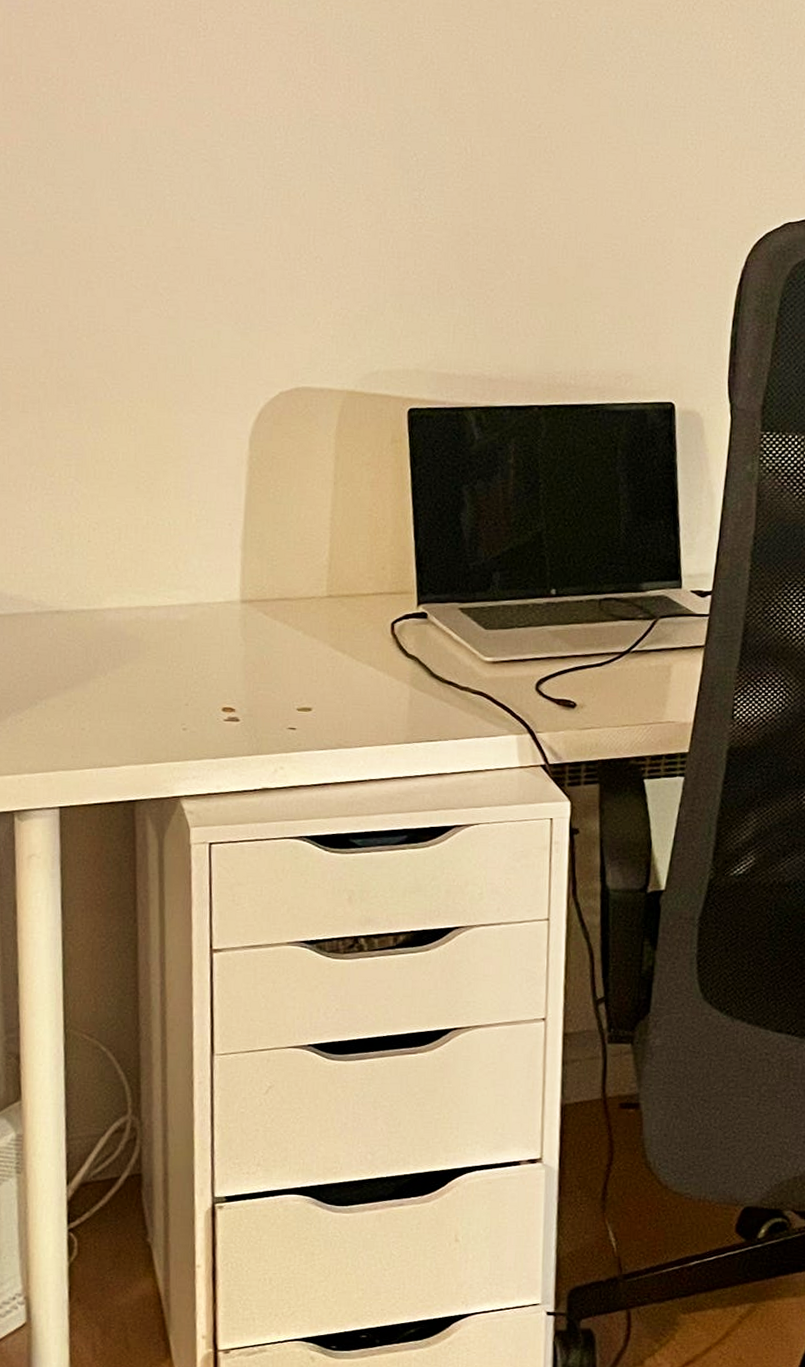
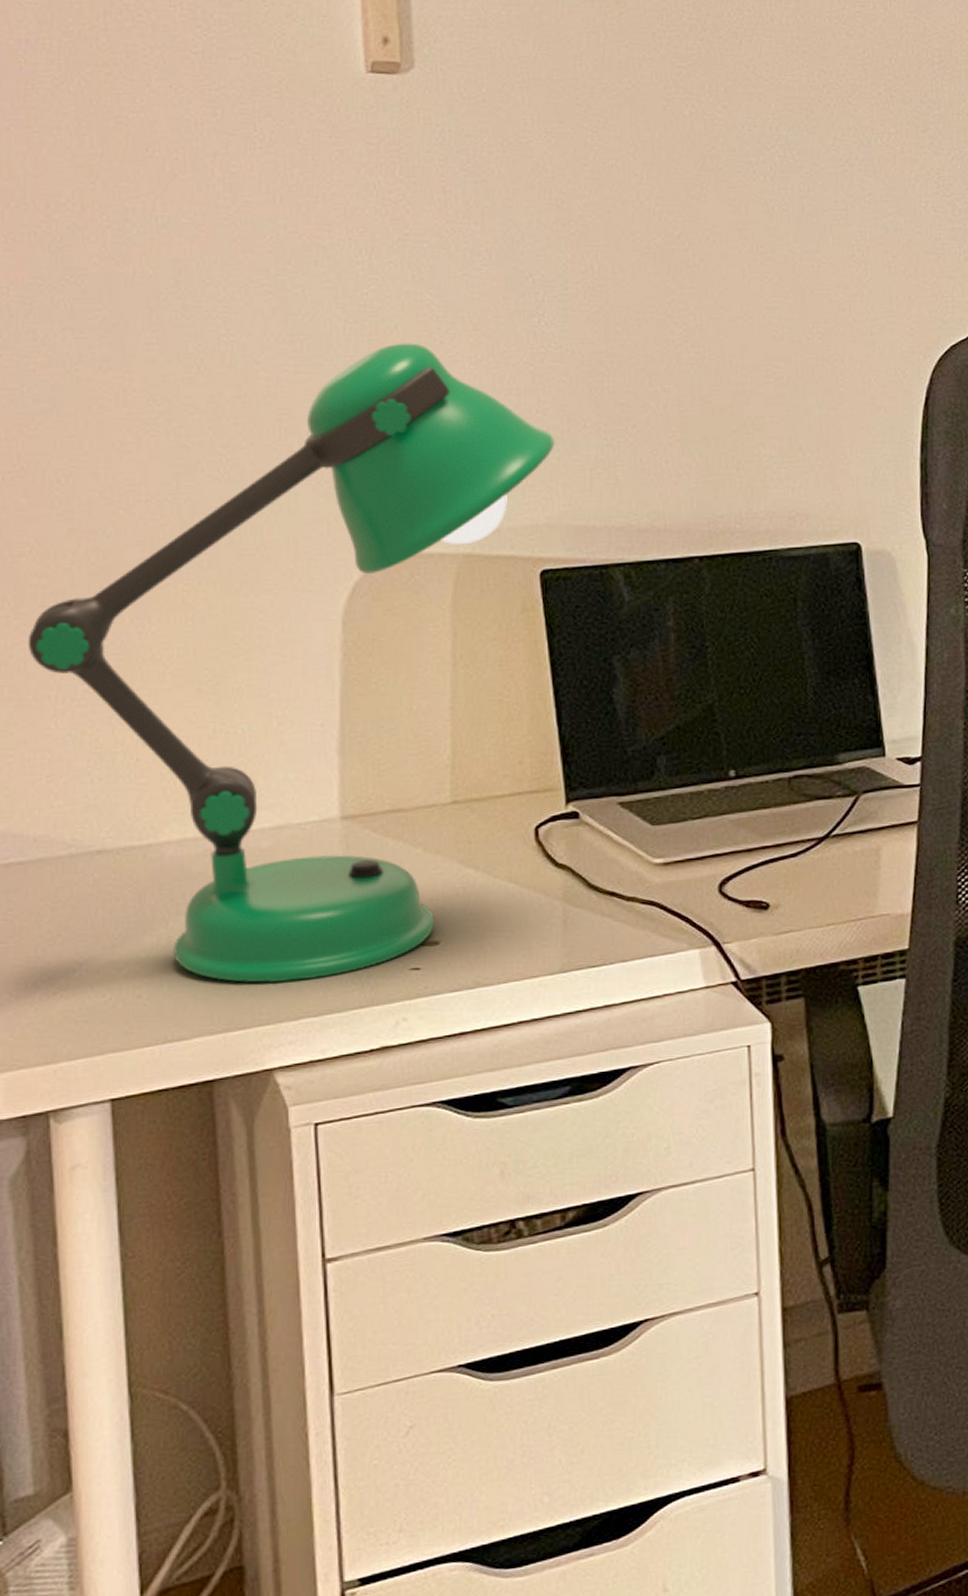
desk lamp: none [11,208,427,730] -> present [27,343,555,984]

